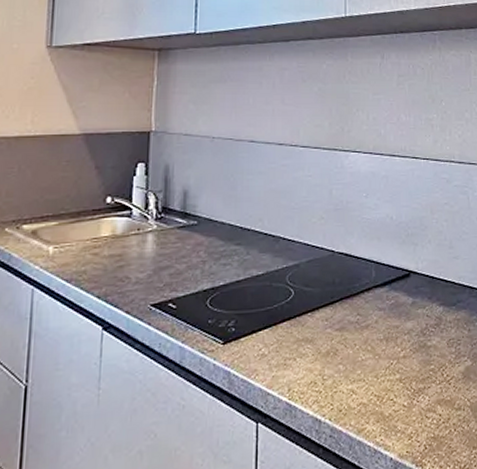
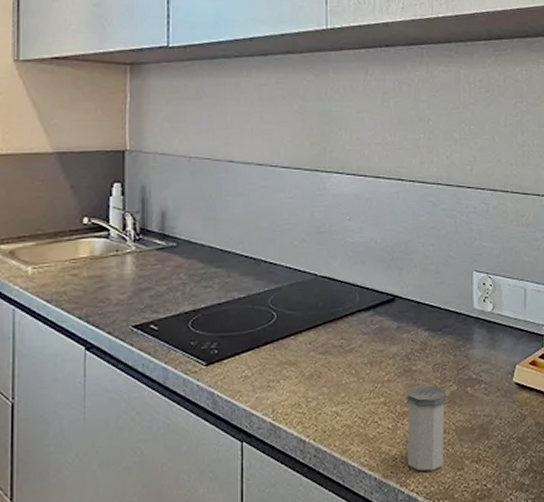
salt shaker: none [422,360,461,450] -> present [407,385,446,471]

